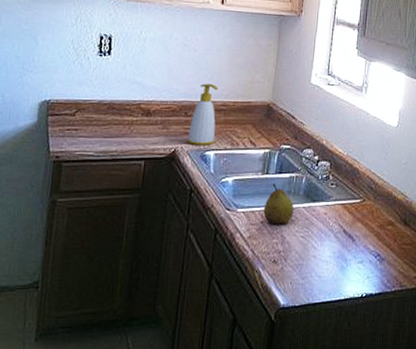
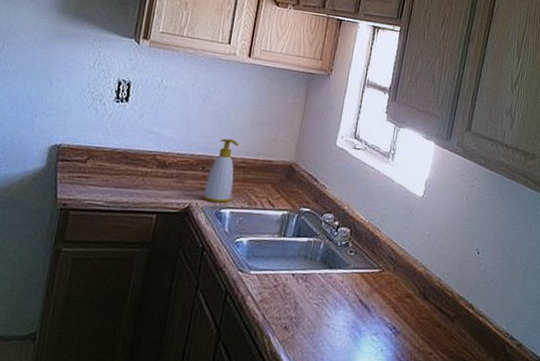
fruit: present [263,184,294,225] -> none [277,247,310,290]

